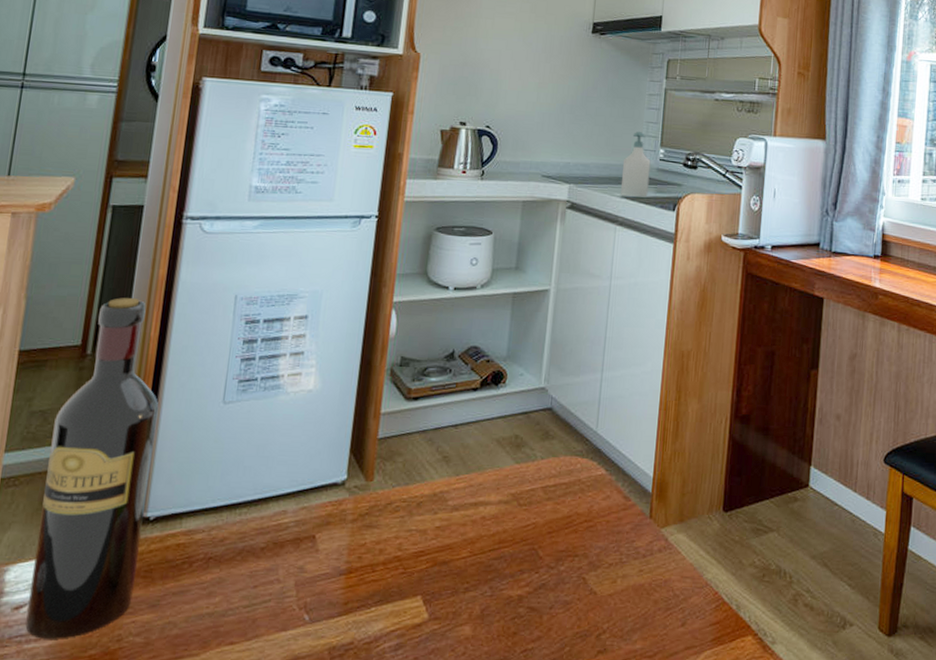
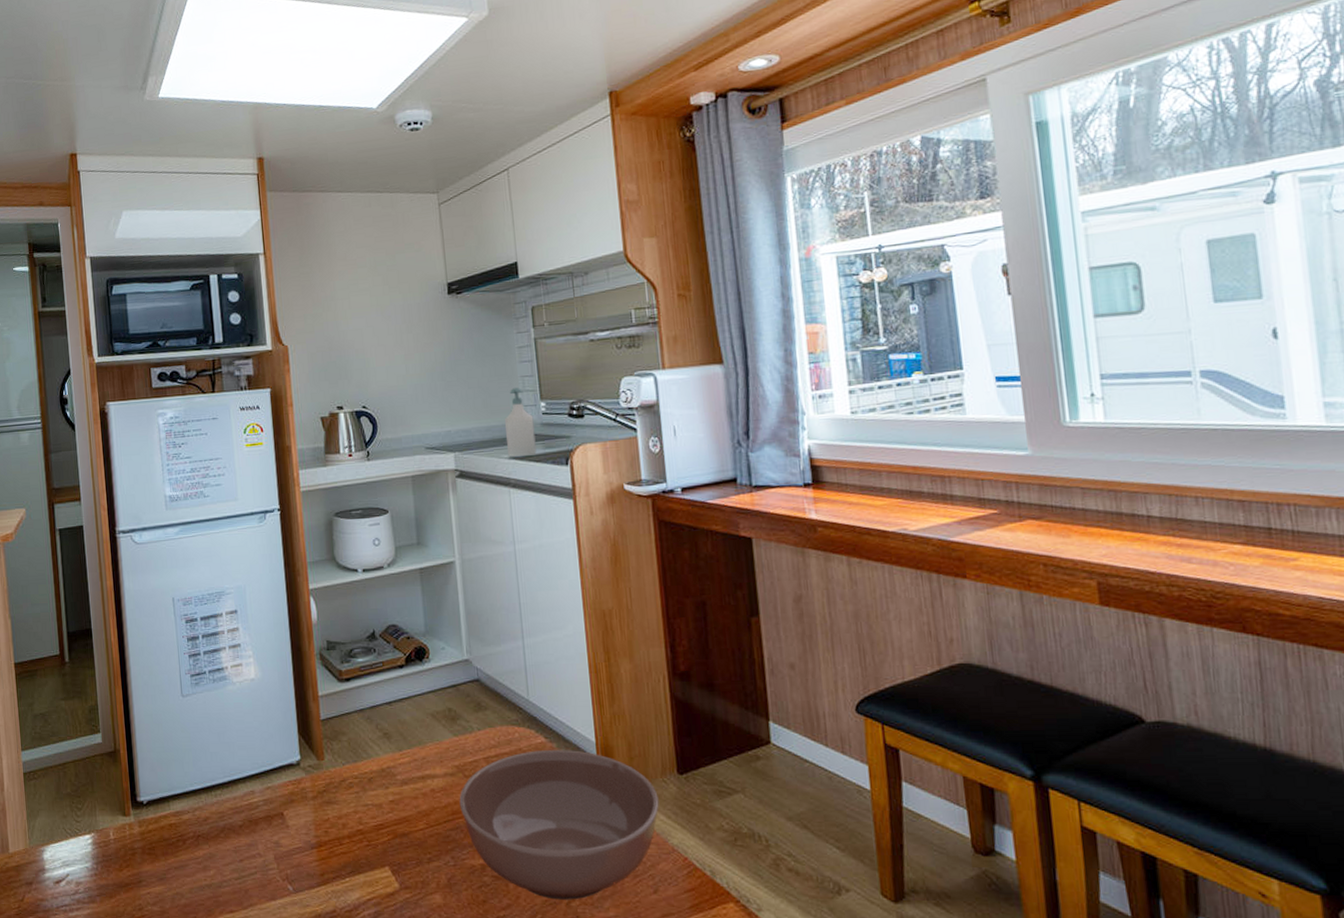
wine bottle: present [25,298,159,639] -> none [53,609,144,908]
bowl: none [508,482,702,632] -> present [459,750,659,900]

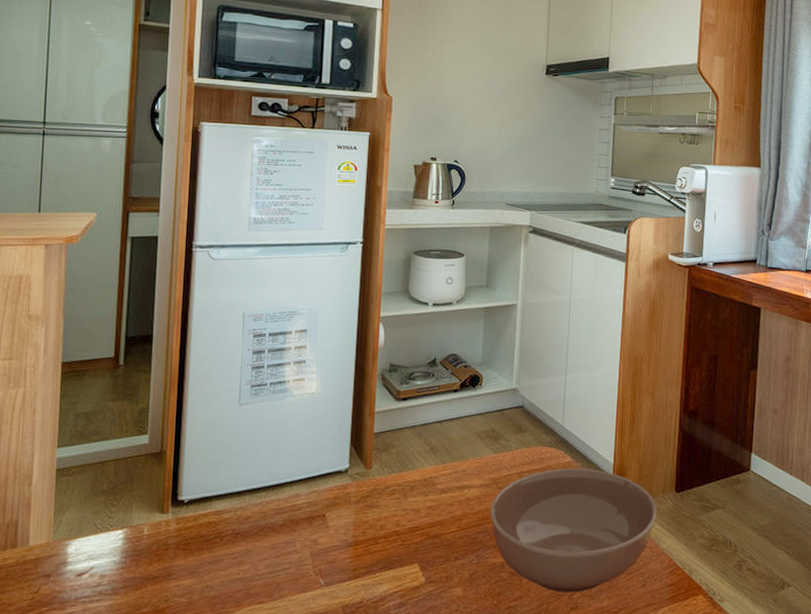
soap bottle: present [504,388,537,457] -> none [577,163,603,222]

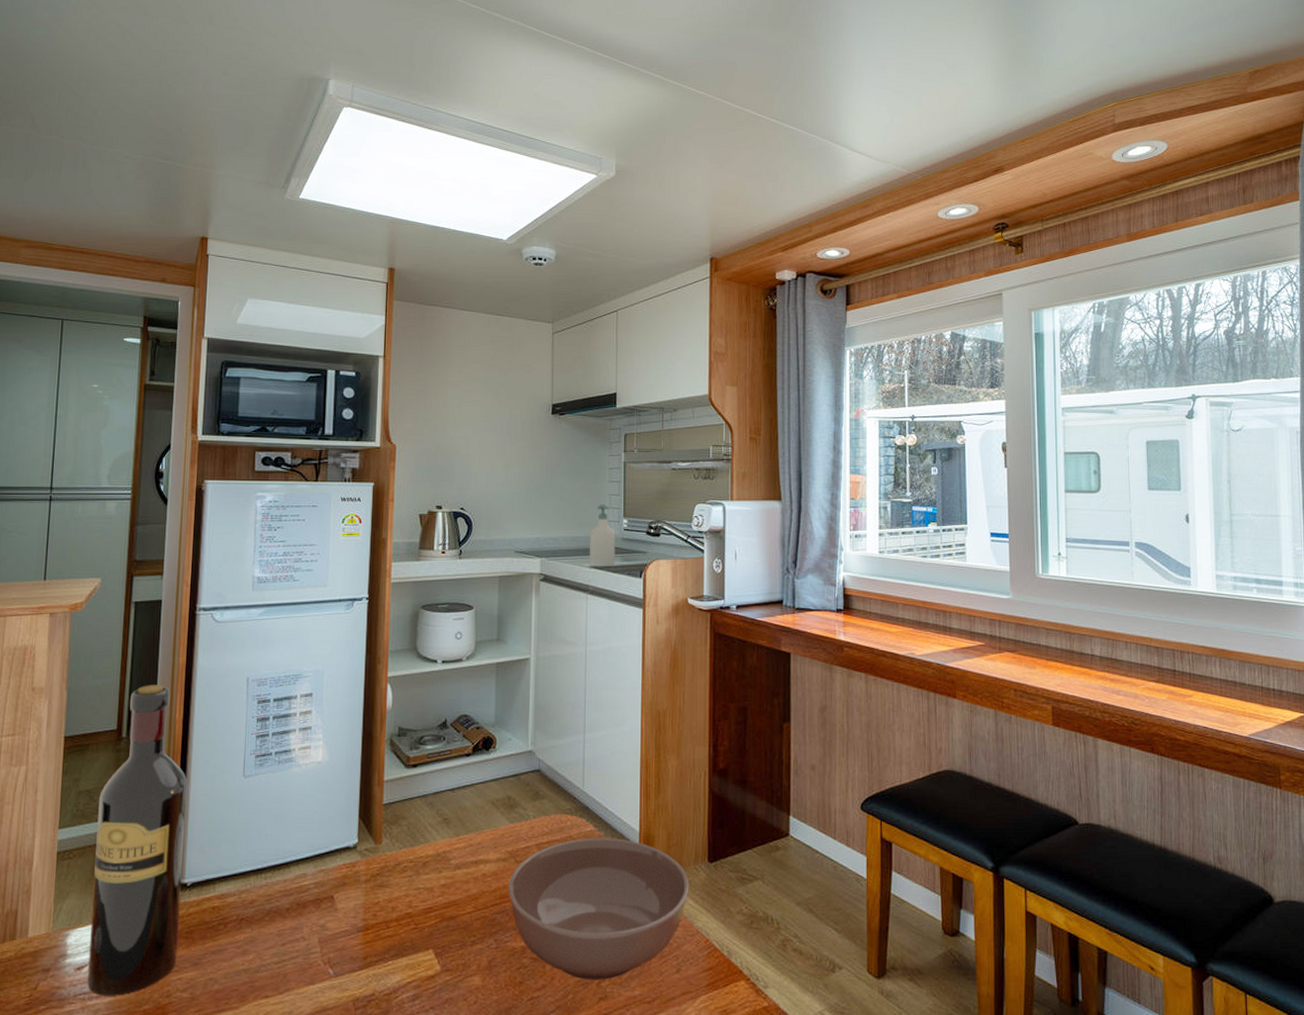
wine bottle: none [88,316,185,600] -> present [87,685,188,996]
soap bottle: none [577,163,603,222] -> present [589,504,616,566]

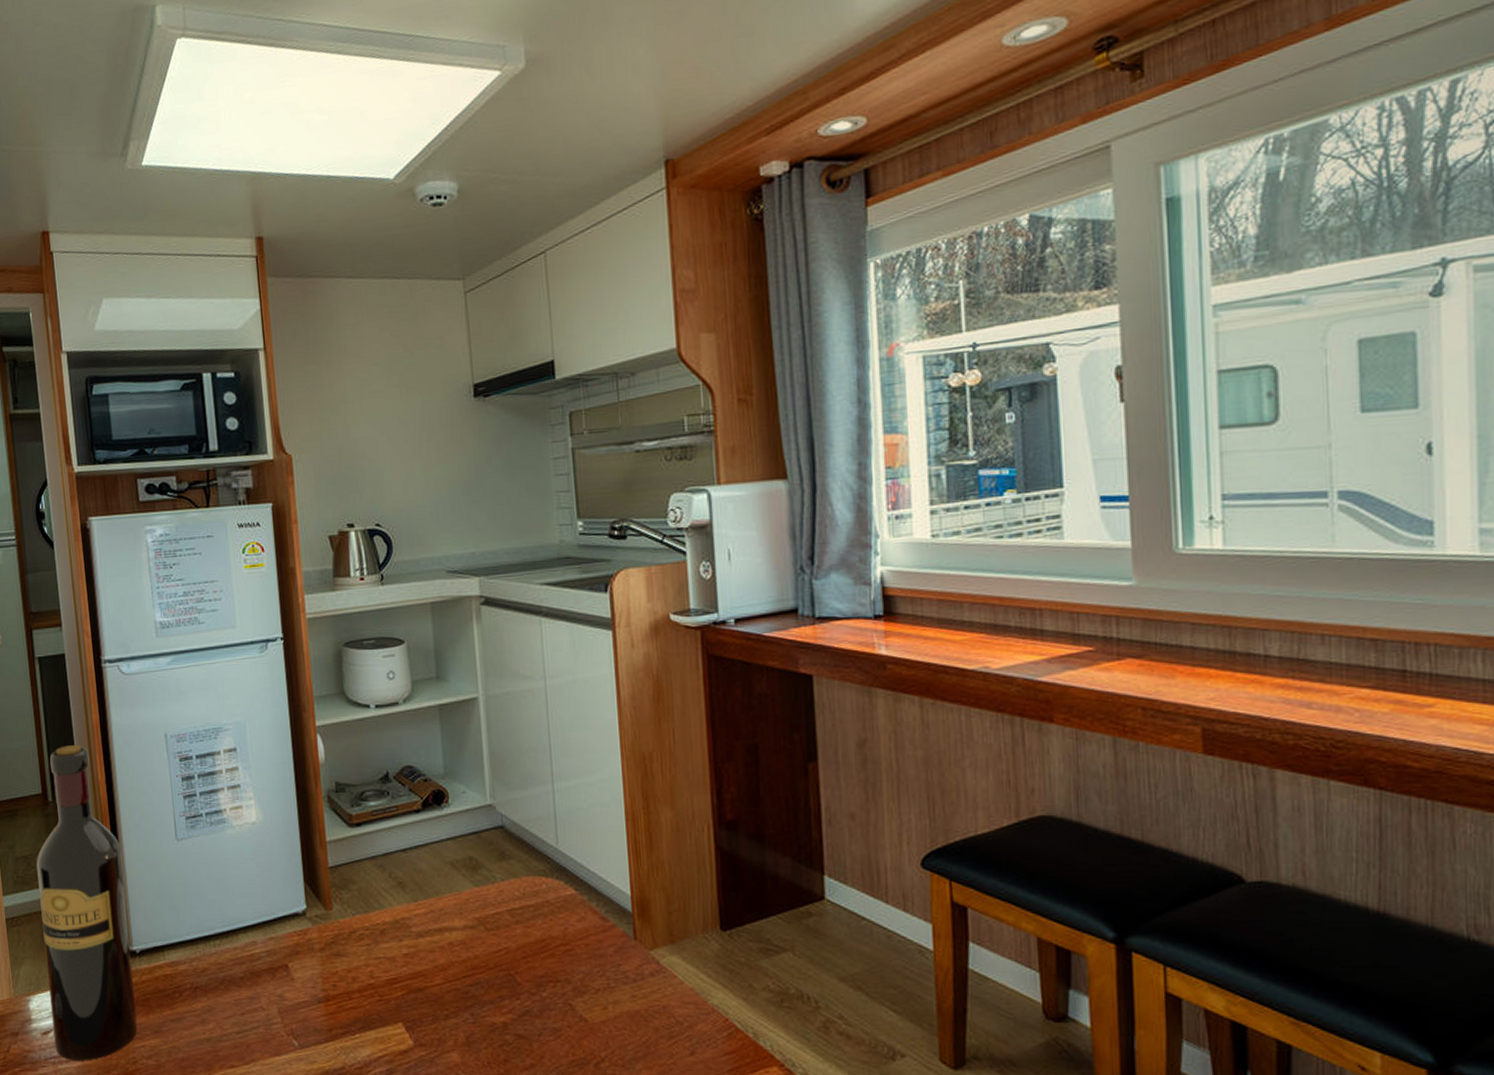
bowl: present [508,838,689,980] -> none [479,903,699,1061]
soap bottle: present [589,504,616,566] -> none [536,504,572,582]

